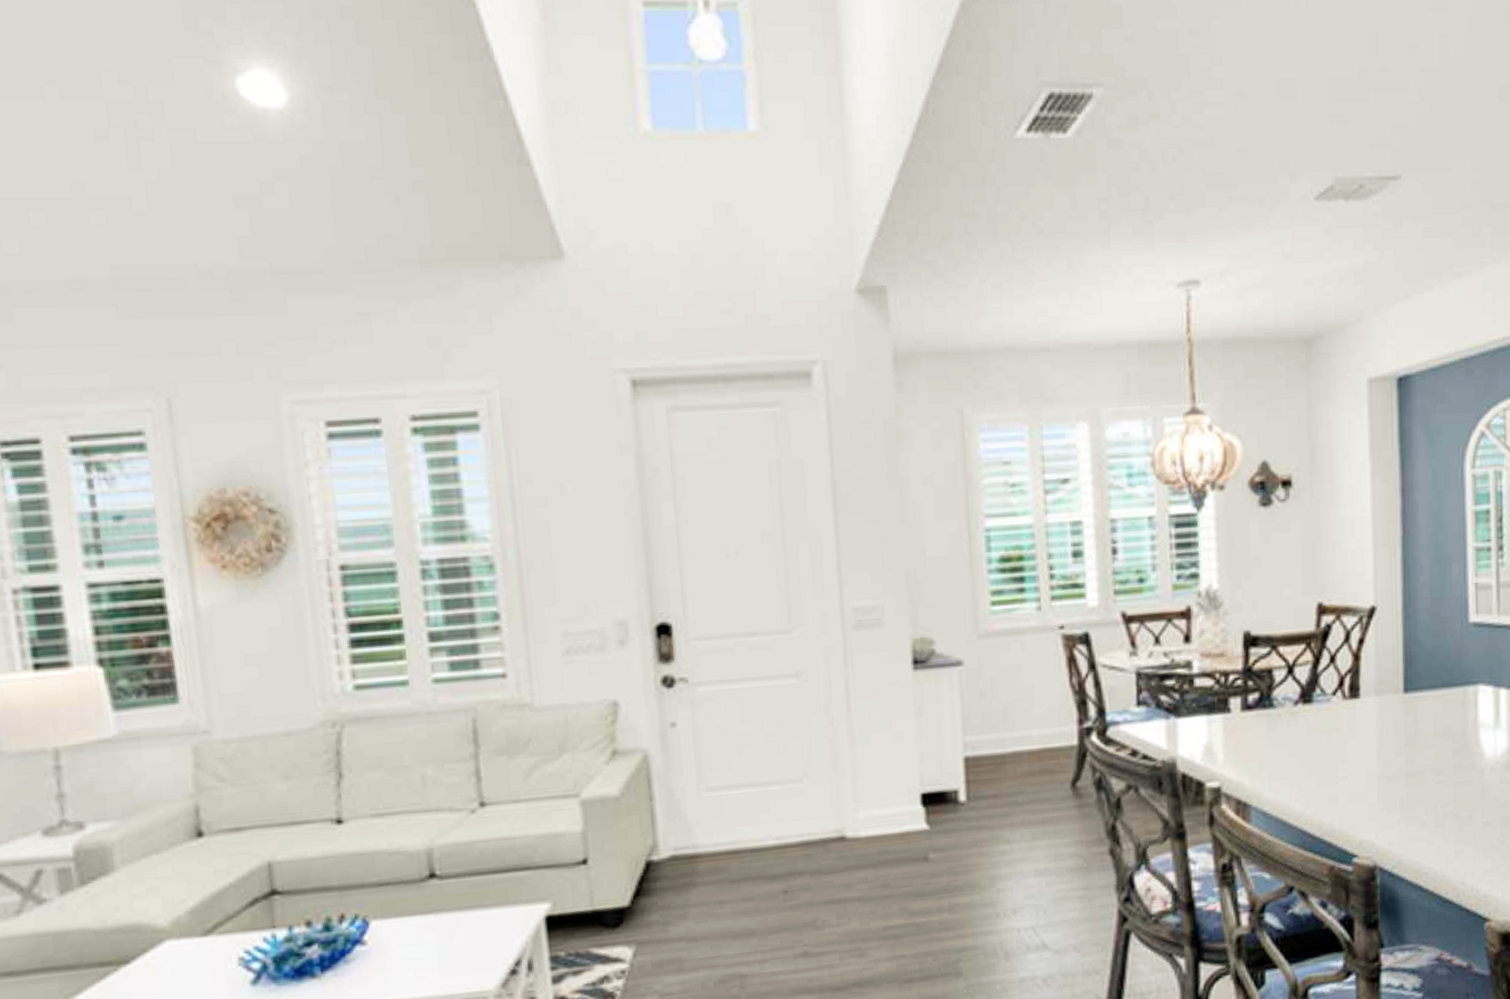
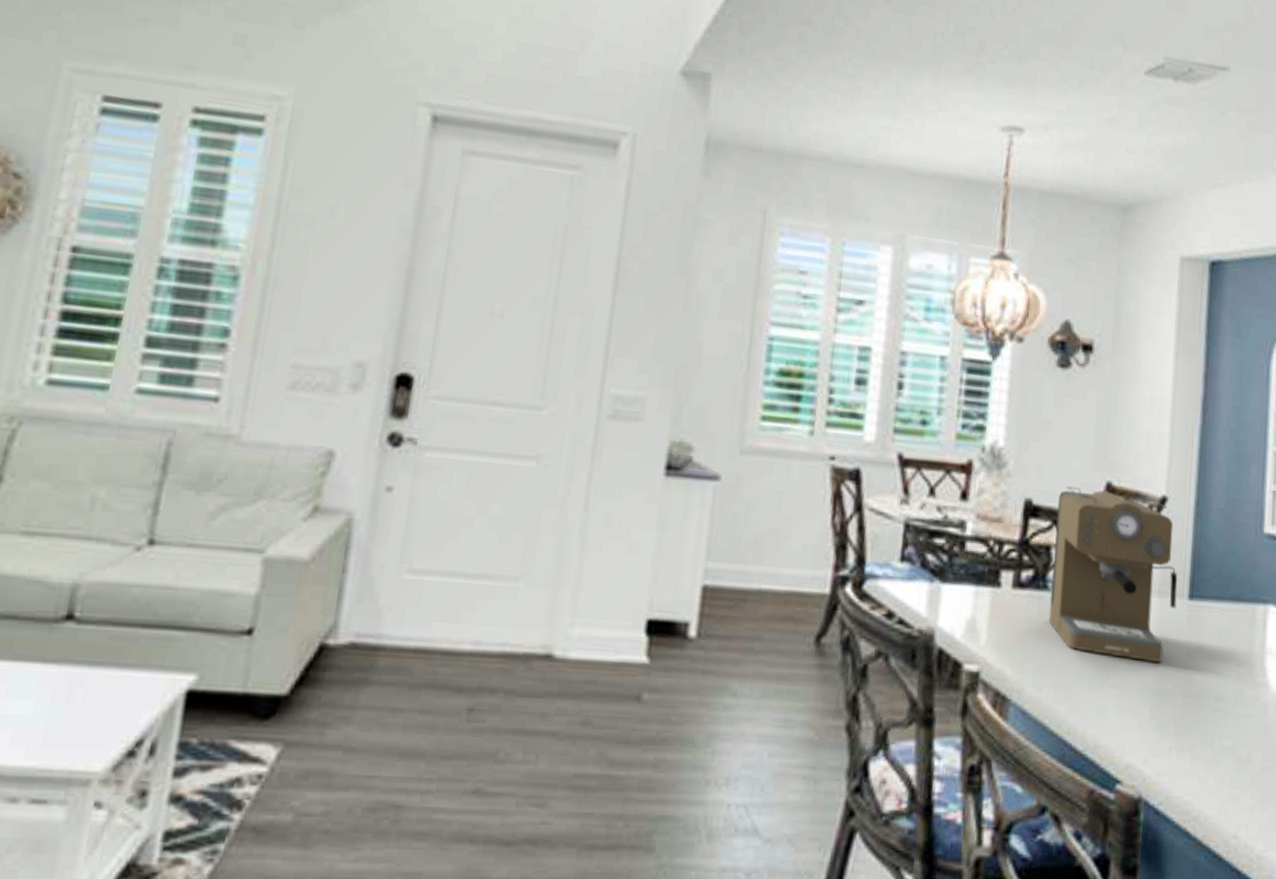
coffee maker: none [1274,609,1393,754] -> present [1048,485,1178,662]

